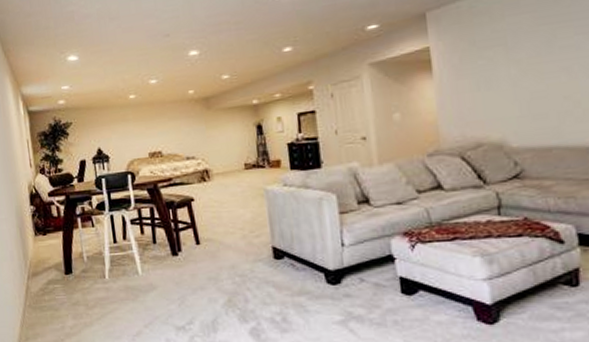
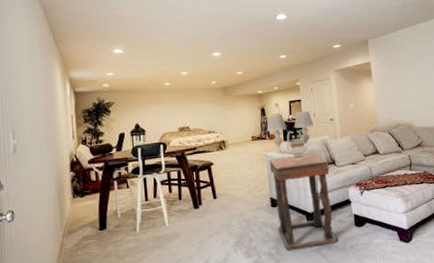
wall sconce: none [265,126,336,197] -> present [267,110,314,161]
side table: none [269,187,374,320] -> present [269,153,338,252]

